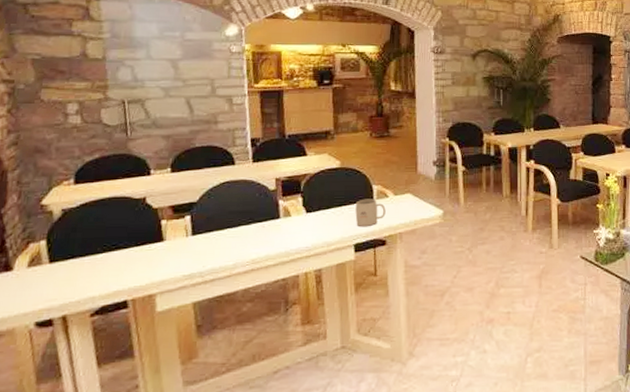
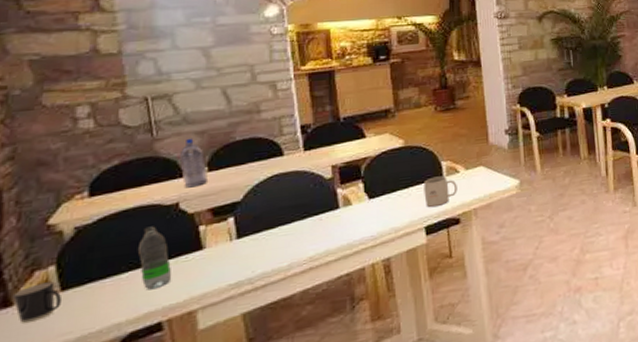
mug: none [11,254,50,286] -> present [12,281,61,323]
bottle: none [110,216,138,272] -> present [137,226,172,290]
water bottle: none [148,141,171,185] -> present [180,138,209,188]

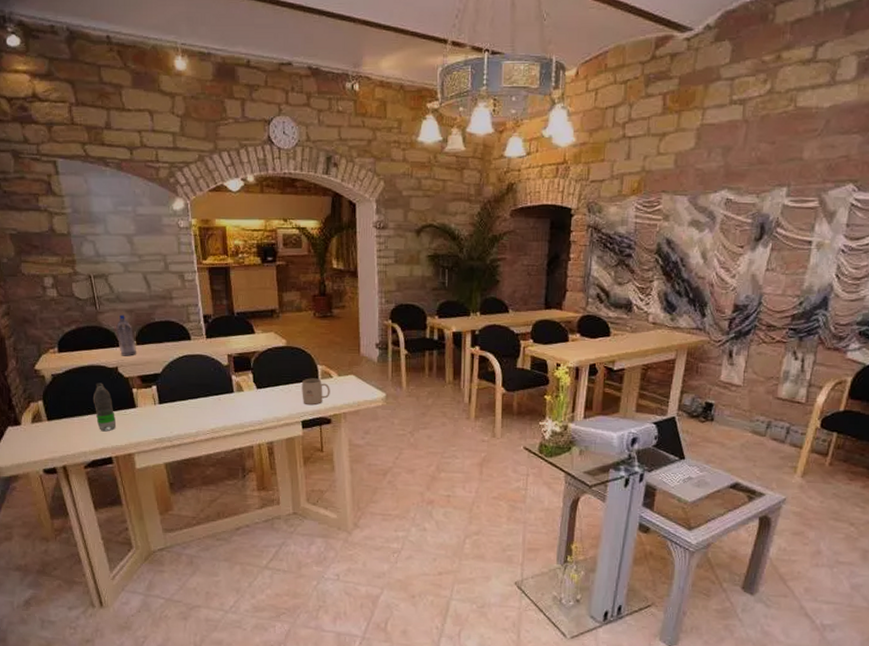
mug: present [12,281,61,323] -> none [19,412,48,439]

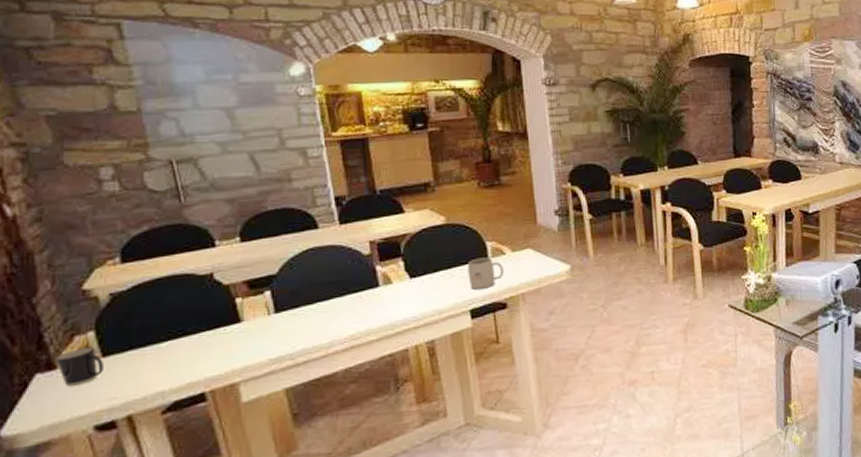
mug: none [19,412,48,439] -> present [54,347,103,386]
bottle: present [92,383,117,432] -> none [174,296,212,361]
water bottle: present [116,315,137,356] -> none [211,206,242,258]

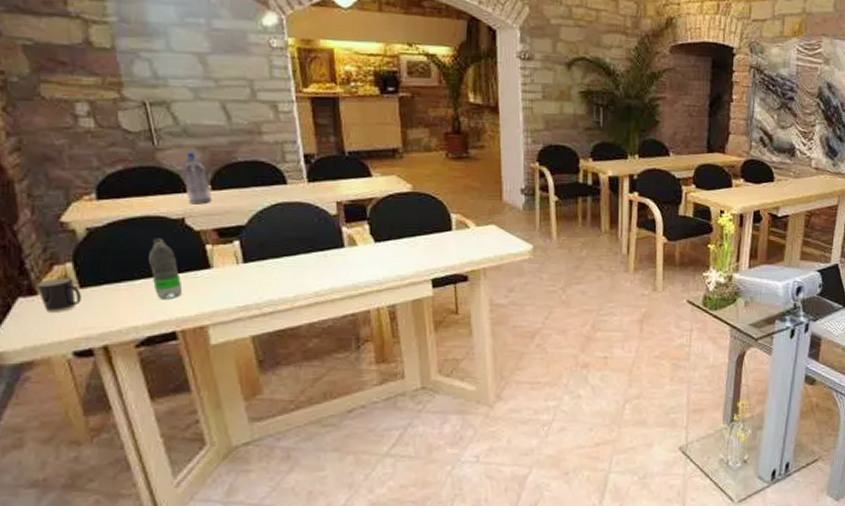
bottle: none [174,296,212,361] -> present [148,238,183,300]
water bottle: none [211,206,242,258] -> present [183,152,213,204]
mug: present [467,257,504,290] -> none [431,229,467,261]

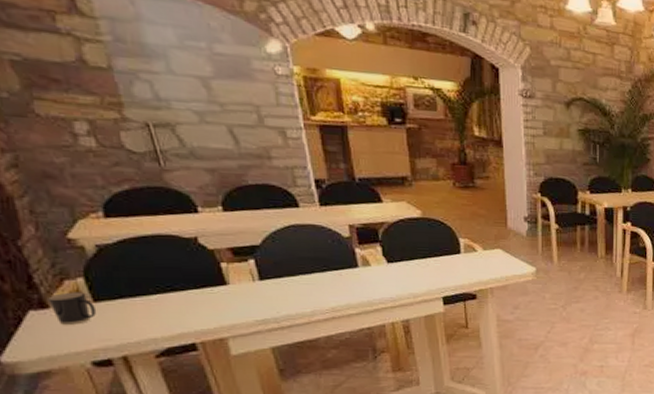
bottle: present [148,238,183,300] -> none [162,255,200,314]
water bottle: present [183,152,213,204] -> none [192,174,225,225]

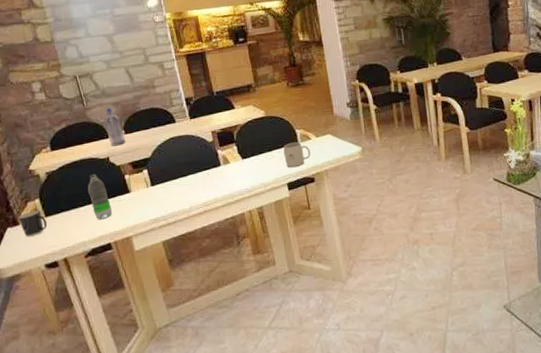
bottle: none [162,255,200,314] -> present [87,174,113,220]
water bottle: none [192,174,225,225] -> present [104,108,126,146]
mug: none [441,252,475,281] -> present [283,142,311,168]

